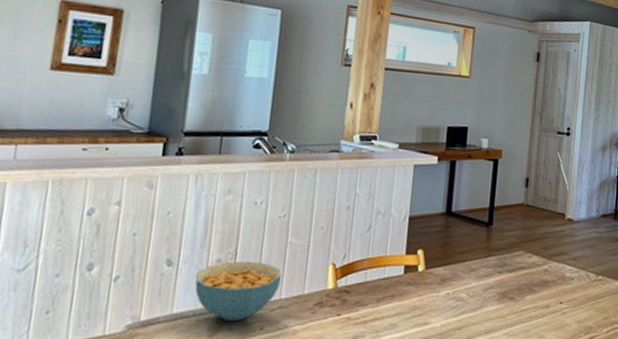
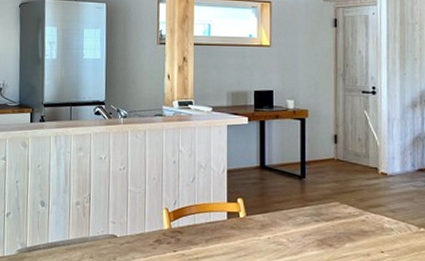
cereal bowl: present [195,261,282,322] -> none [62,204,126,252]

